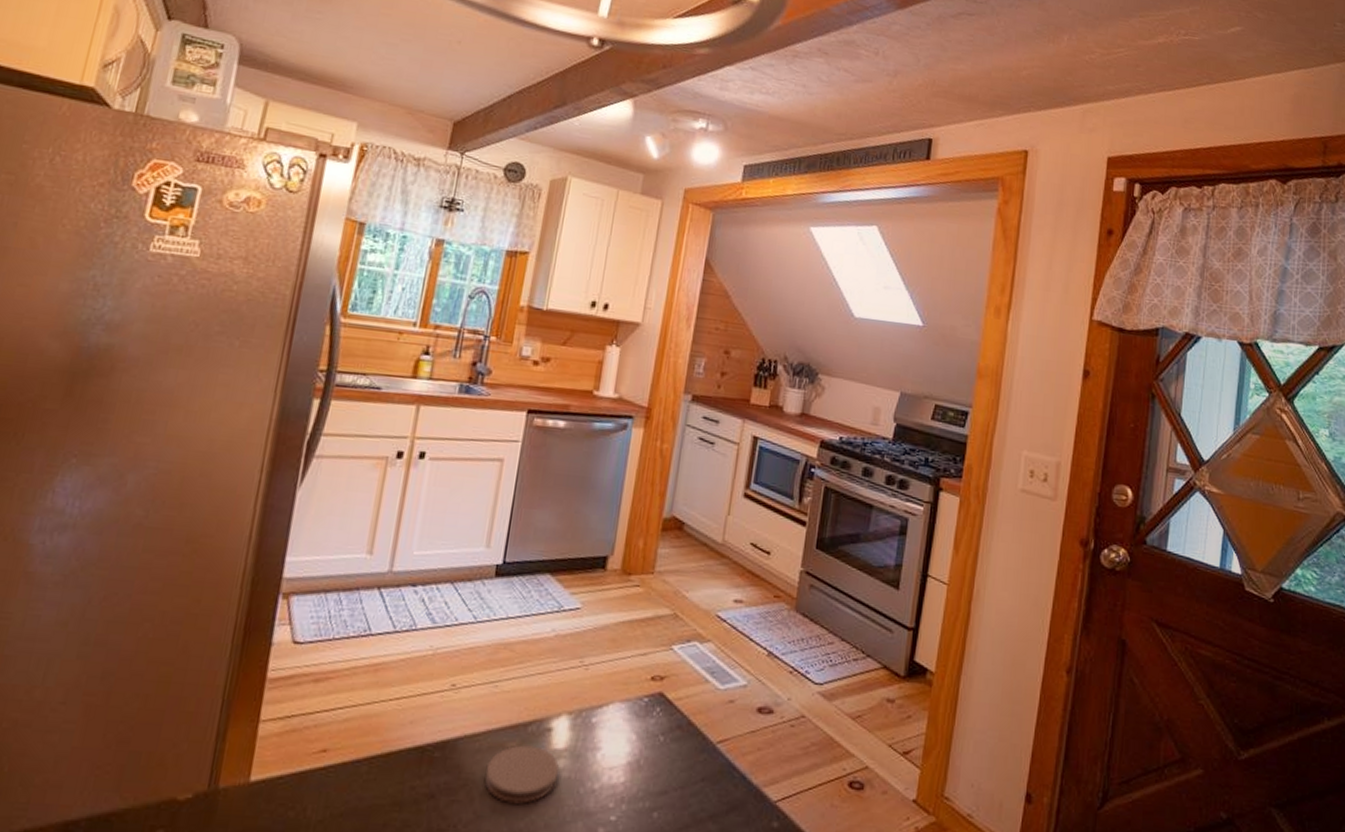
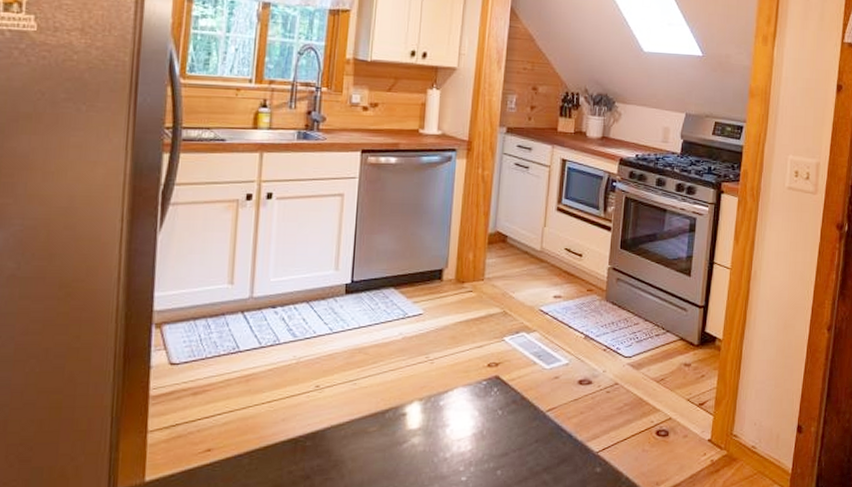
coaster: present [484,745,560,804] -> none [351,428,416,476]

